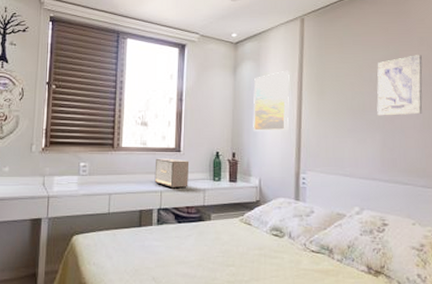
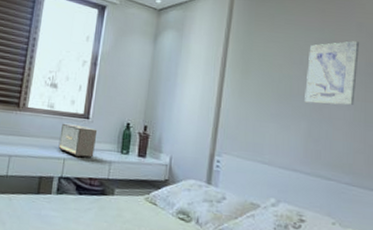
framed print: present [253,70,290,132] -> none [169,44,214,109]

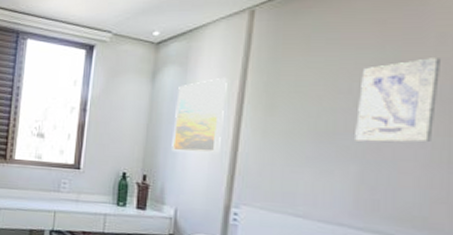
speaker: present [58,123,98,158] -> none [48,174,90,210]
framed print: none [169,44,214,109] -> present [172,77,227,153]

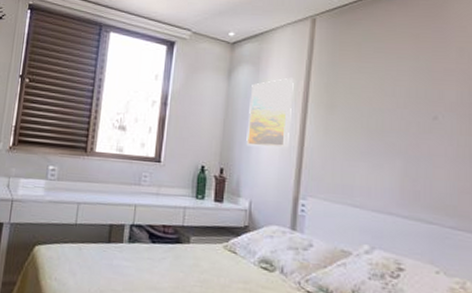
wall art: present [355,58,440,142] -> none [399,68,460,140]

